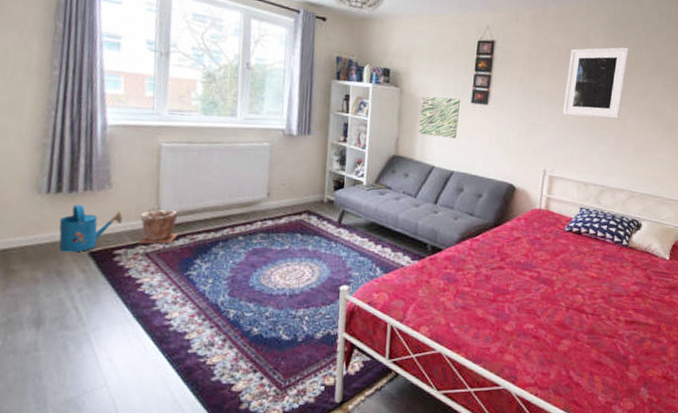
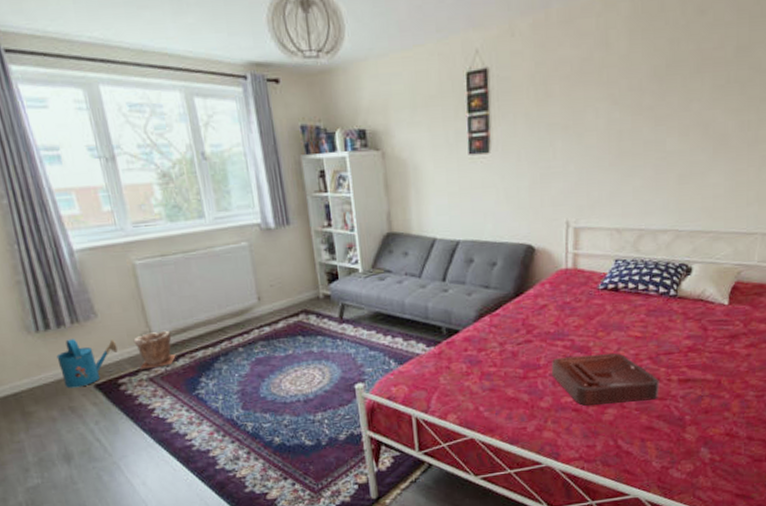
wall art: present [418,96,460,139] -> none [409,152,458,204]
decorative tray: none [517,287,609,336] -> present [551,352,659,406]
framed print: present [563,47,630,119] -> none [583,43,664,149]

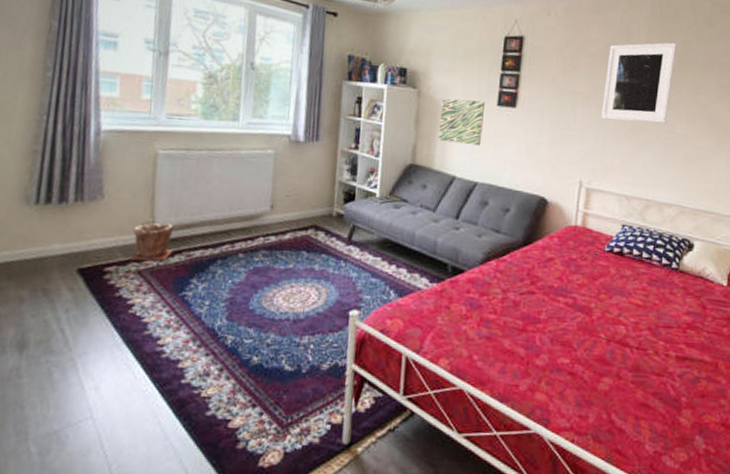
watering can: present [56,339,118,388] -> none [46,217,115,269]
wall art: none [409,152,458,204] -> present [438,98,485,146]
decorative tray: present [551,352,659,406] -> none [550,315,657,374]
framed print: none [583,43,664,149] -> present [601,42,677,124]

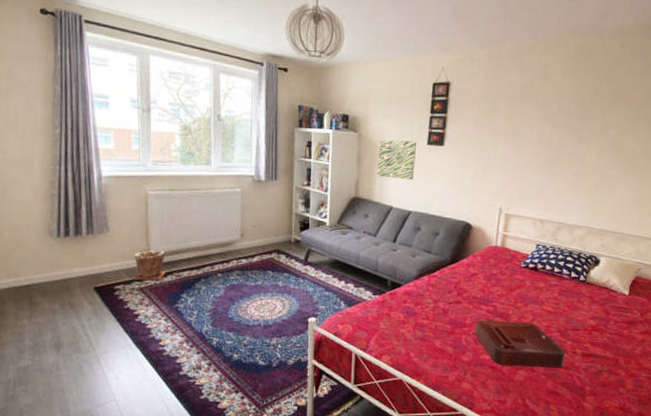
decorative tray: none [550,315,657,374] -> present [474,320,566,368]
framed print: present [601,42,677,124] -> none [519,82,589,155]

